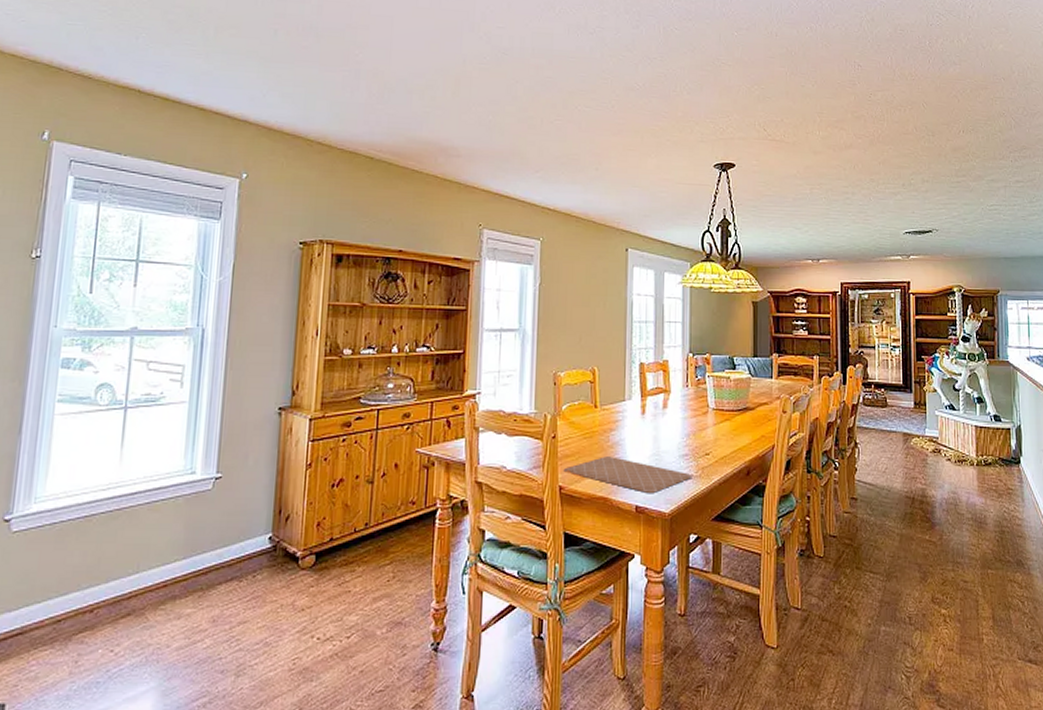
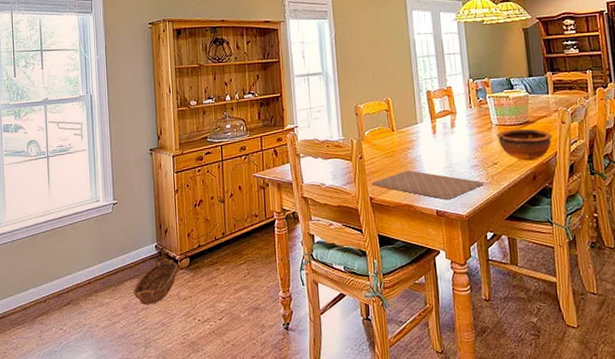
basket: none [228,555,299,617] -> present [133,259,179,305]
bowl: none [713,415,771,453] -> present [497,128,552,161]

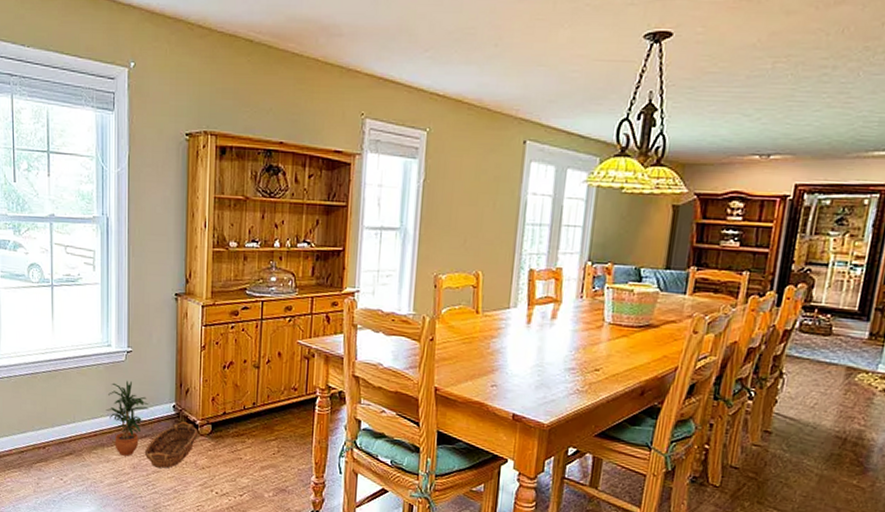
potted plant: none [98,229,135,298] -> present [106,380,150,456]
placemat: present [371,171,484,200] -> none [440,363,578,404]
bowl: present [497,128,552,161] -> none [607,331,677,373]

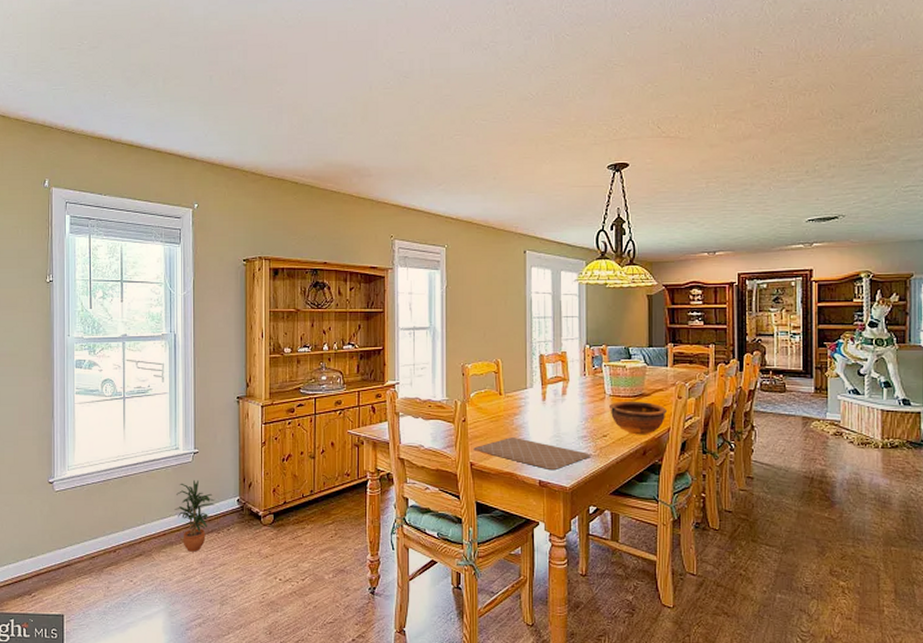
basket: present [144,421,198,469] -> none [211,514,261,560]
placemat: none [440,363,578,404] -> present [473,437,591,471]
bowl: none [607,331,677,373] -> present [610,400,667,435]

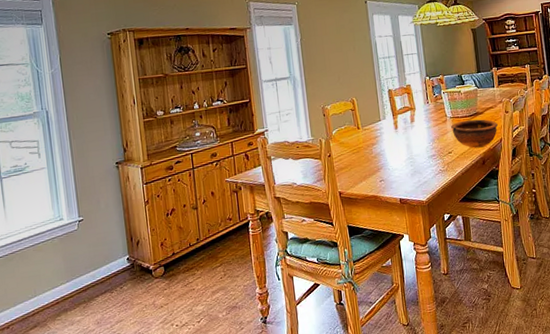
potted plant: present [174,479,216,552] -> none [65,246,106,315]
placemat: present [473,437,591,471] -> none [340,164,441,189]

